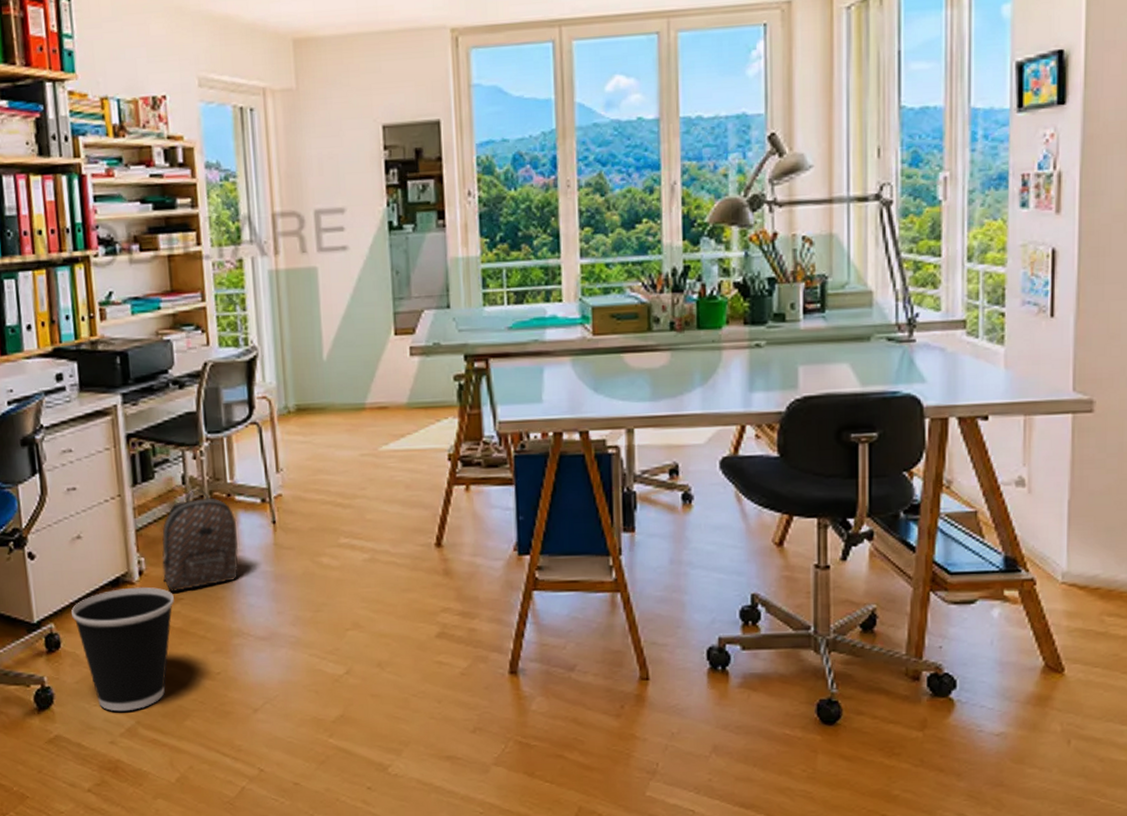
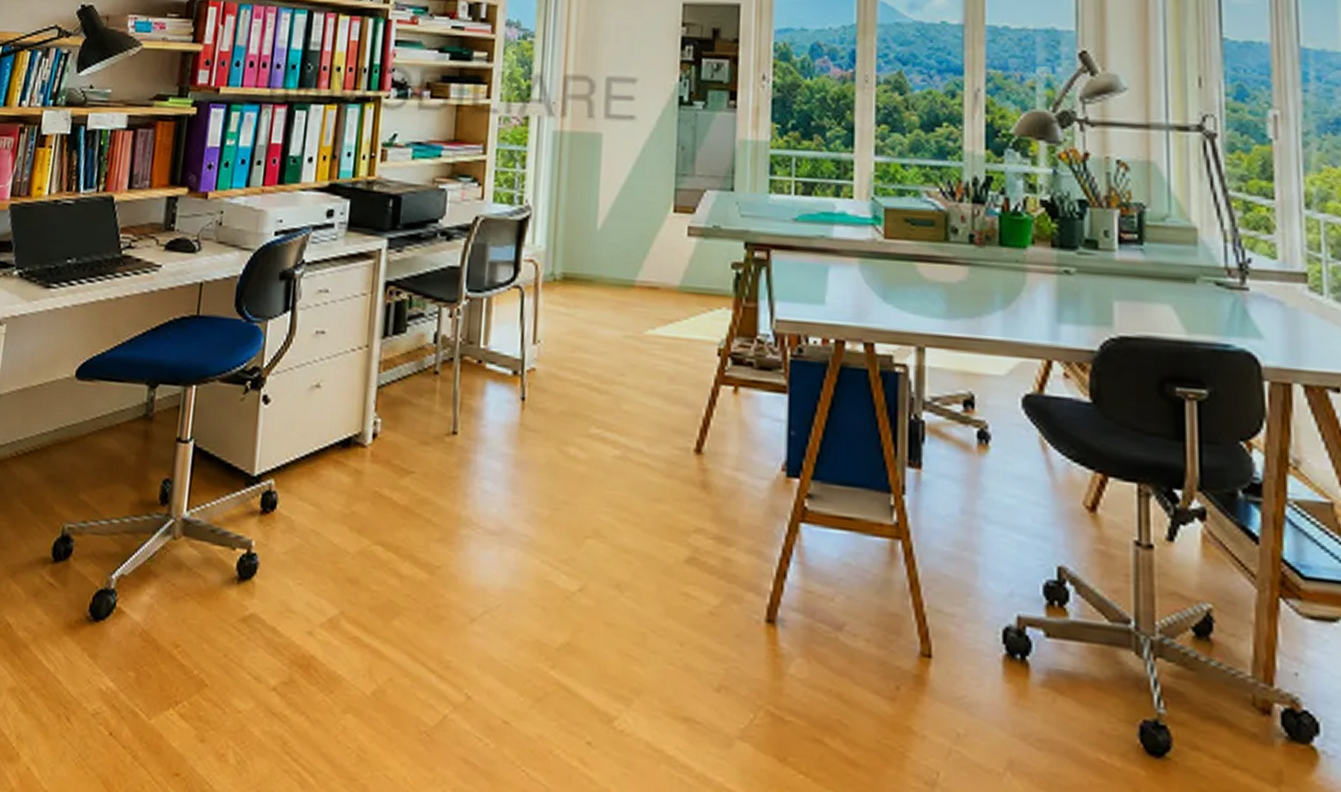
wastebasket: present [71,587,174,712] -> none [294,450,405,597]
backpack: present [162,489,239,593] -> none [396,350,484,464]

